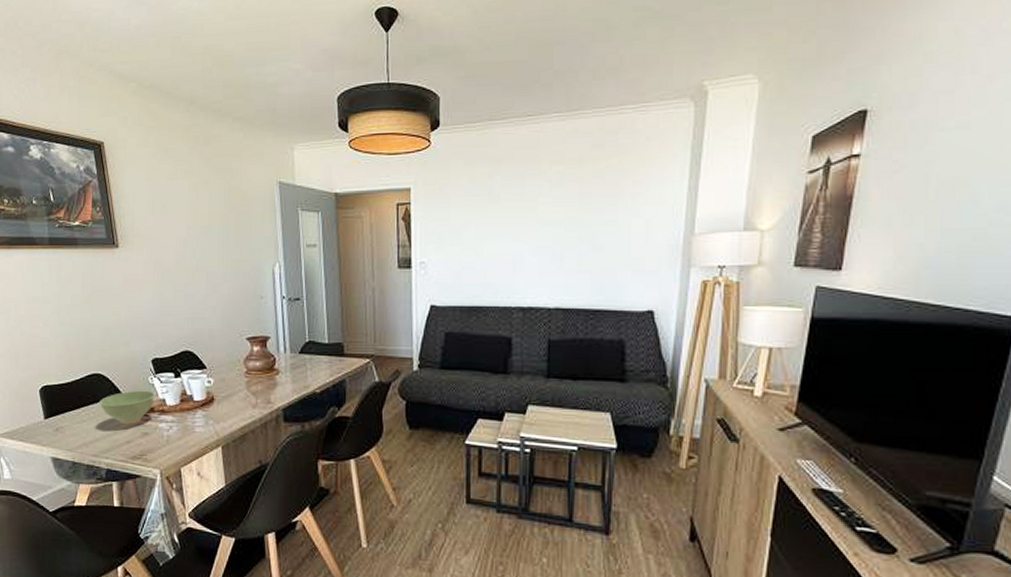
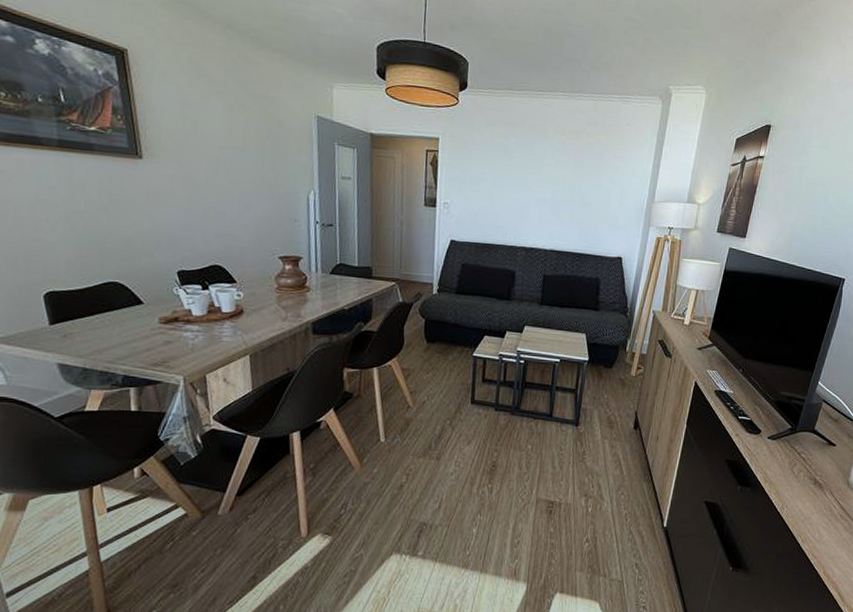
bowl: present [99,390,156,425] -> none [115,300,181,333]

